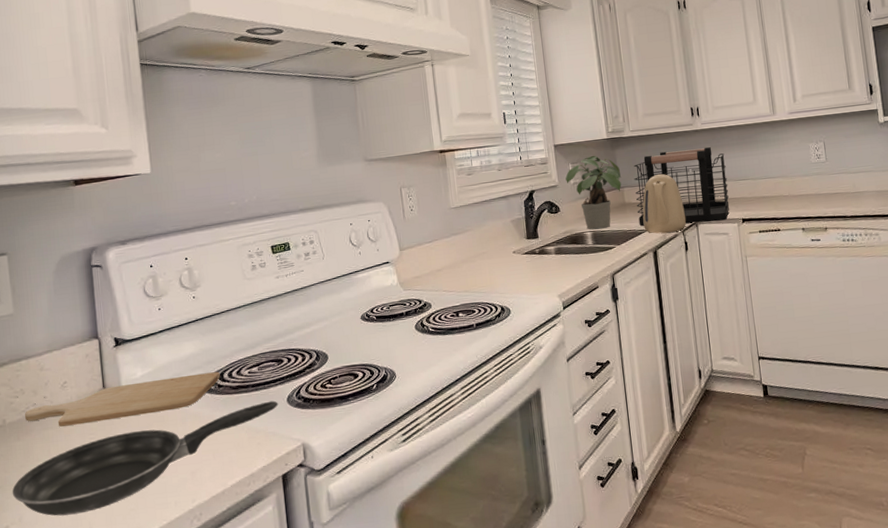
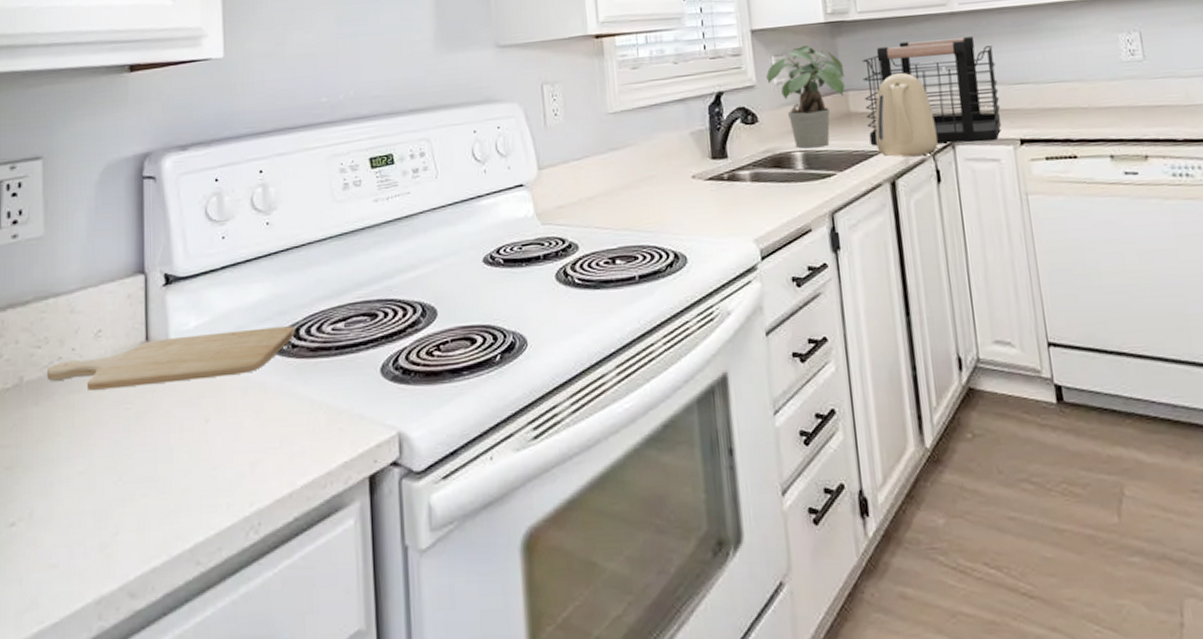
frying pan: present [12,400,279,516] -> none [23,370,369,513]

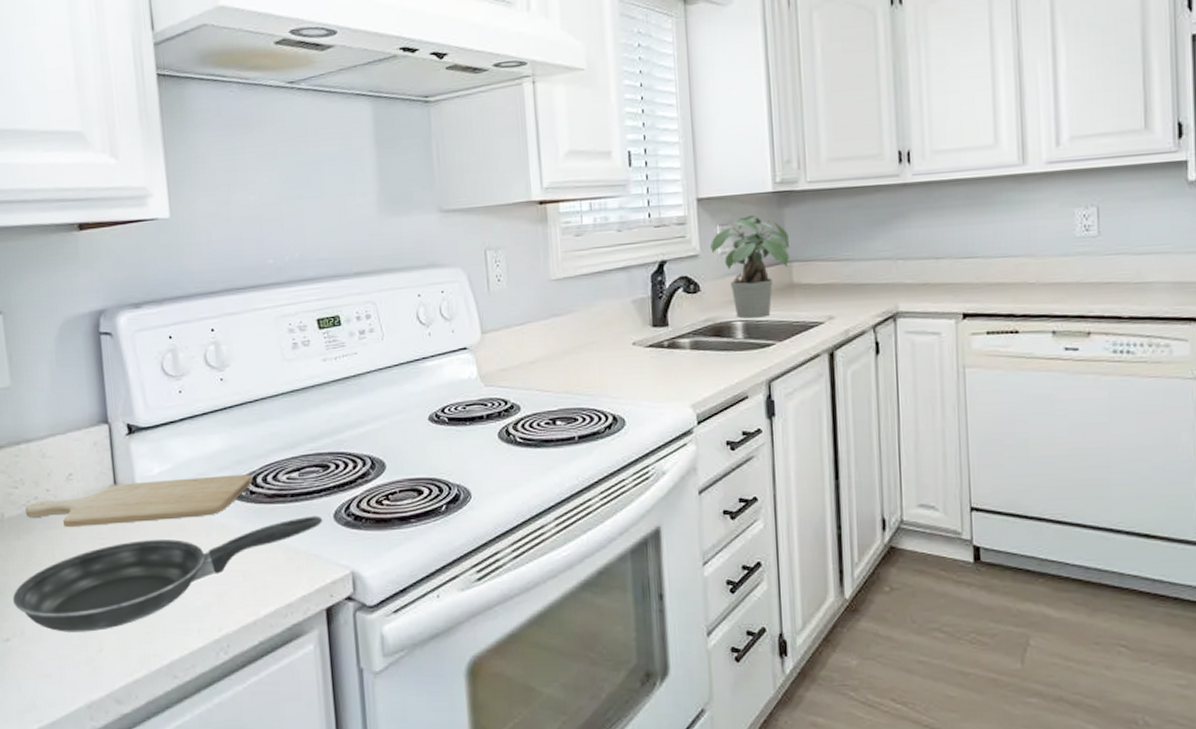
frying pan: none [23,370,369,513] -> present [12,515,323,632]
dish rack: present [862,36,1001,146] -> none [808,208,946,317]
kettle: present [874,72,938,157] -> none [817,244,880,329]

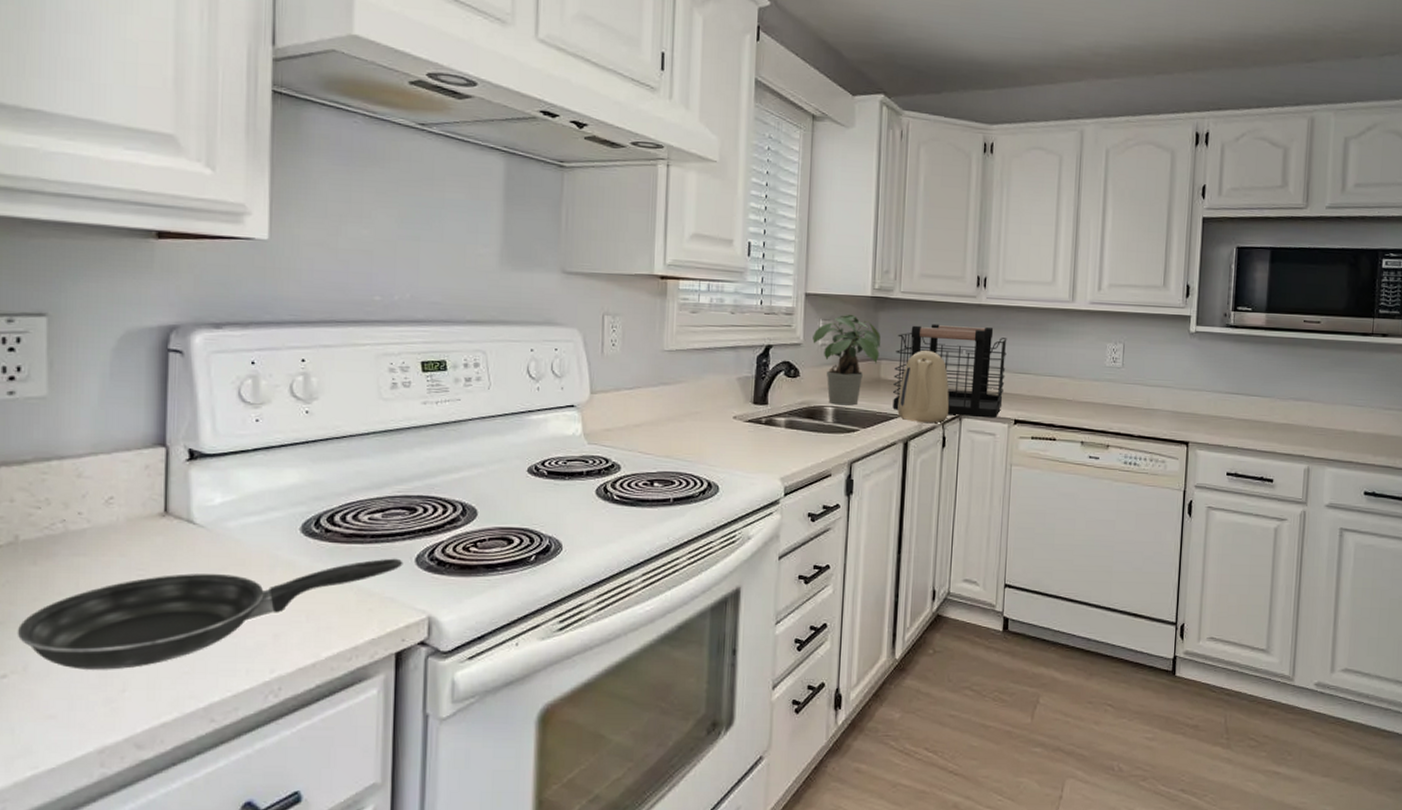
chopping board: present [25,474,253,527] -> none [47,511,330,555]
dish rack: none [808,208,946,317] -> present [892,323,1007,419]
kettle: none [817,244,880,329] -> present [897,349,950,423]

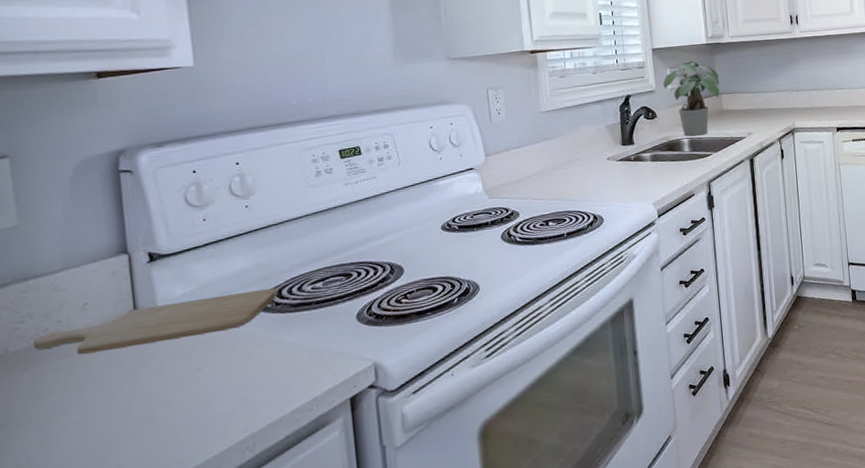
frying pan: present [17,558,403,670] -> none [17,318,347,456]
chopping board: none [47,511,330,555] -> present [32,288,278,354]
dish rack: present [892,323,1007,419] -> none [732,55,825,134]
kettle: present [897,349,950,423] -> none [740,81,783,141]

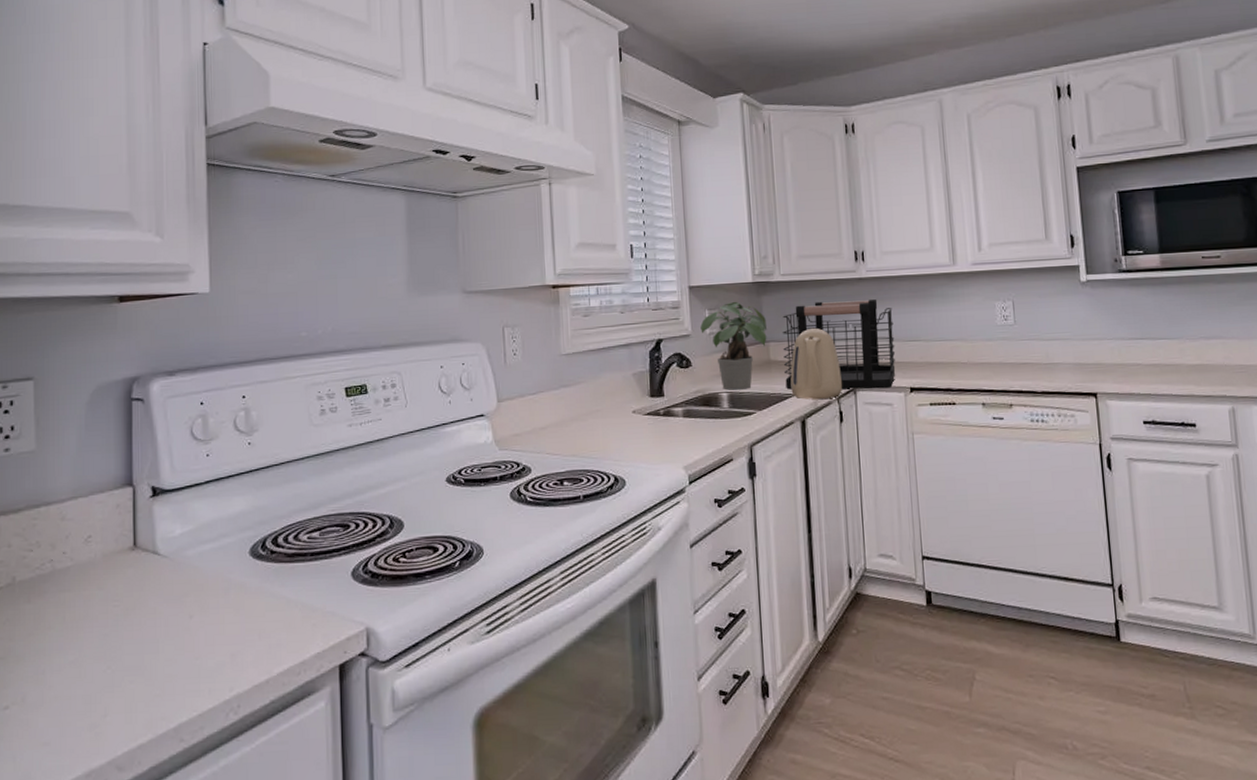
chopping board: present [32,288,278,354] -> none [38,535,274,589]
dish rack: none [732,55,825,134] -> present [782,298,896,390]
kettle: none [740,81,783,141] -> present [790,327,843,400]

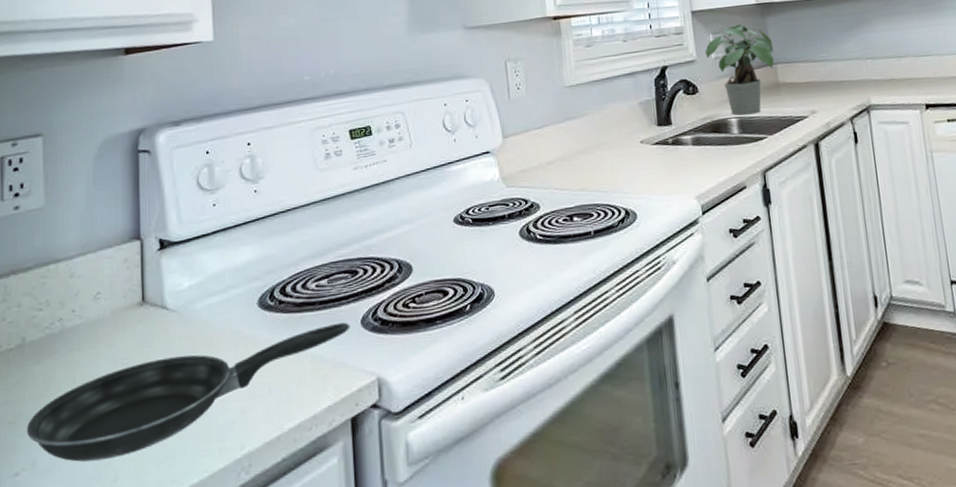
frying pan: none [16,573,341,698] -> present [26,322,350,462]
dish rack: present [782,298,896,390] -> none [789,14,909,112]
kettle: present [790,327,843,400] -> none [800,47,855,122]

